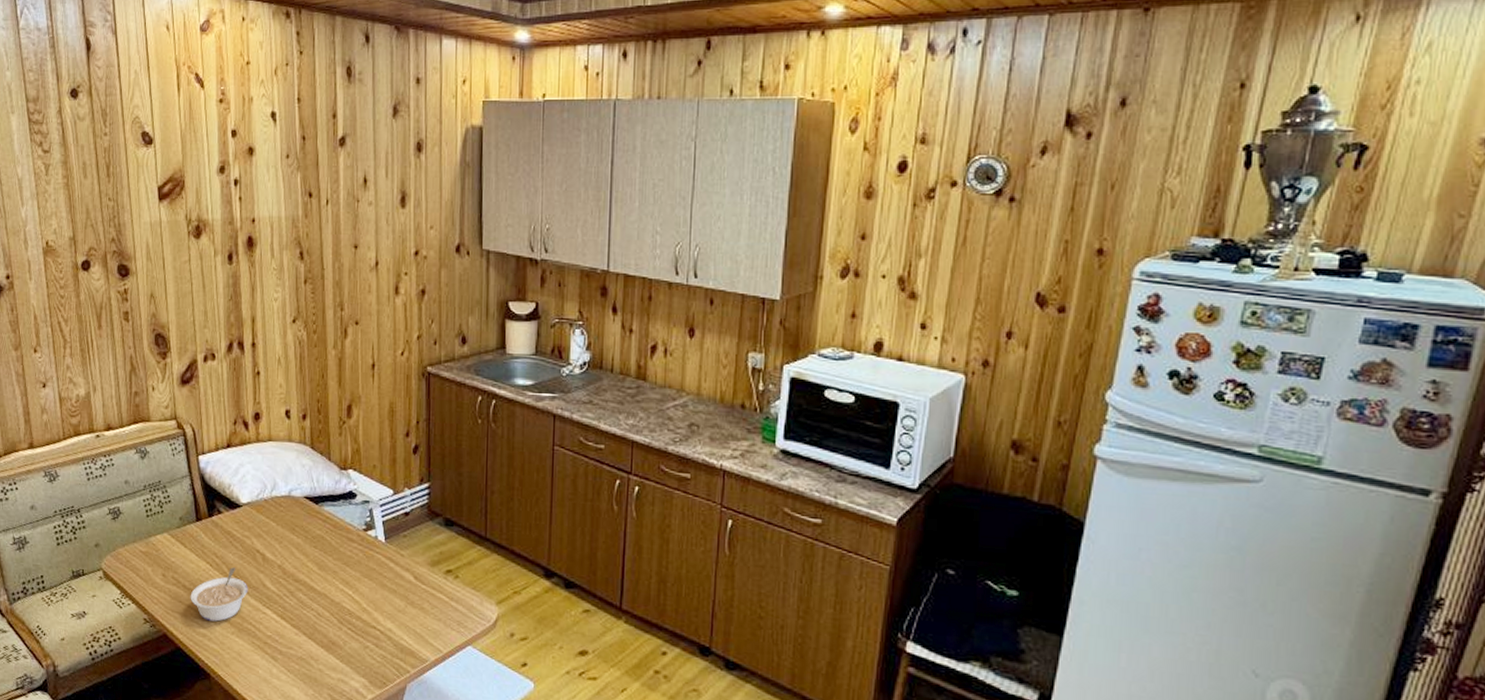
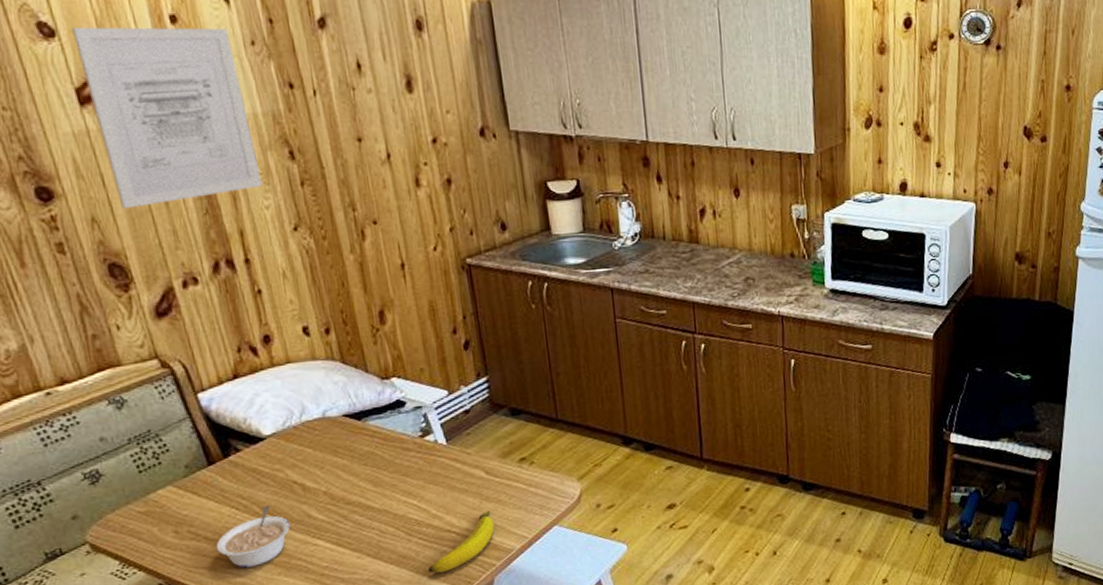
wall art: none [163,136,276,289] -> present [71,26,263,209]
banana: none [351,616,415,667] -> present [427,510,495,573]

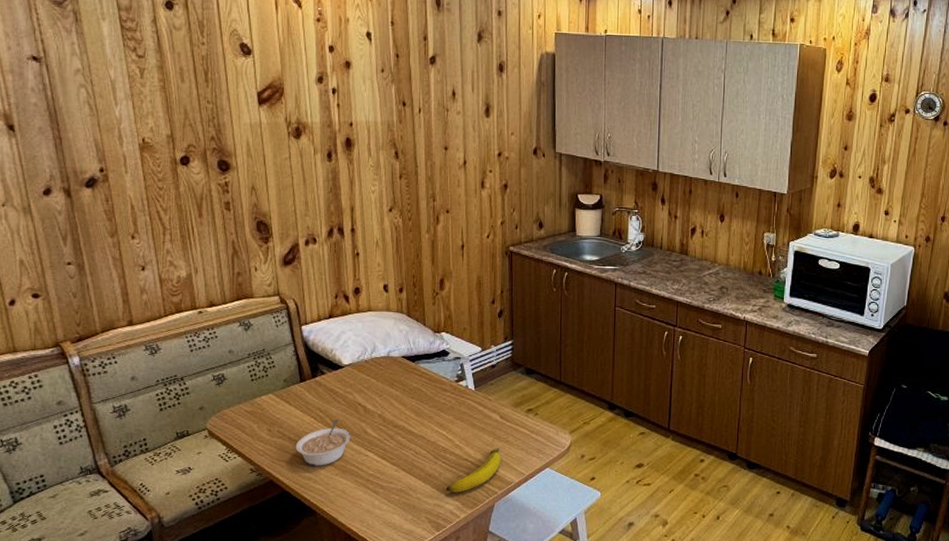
wall art: present [71,26,263,209] -> none [262,48,373,182]

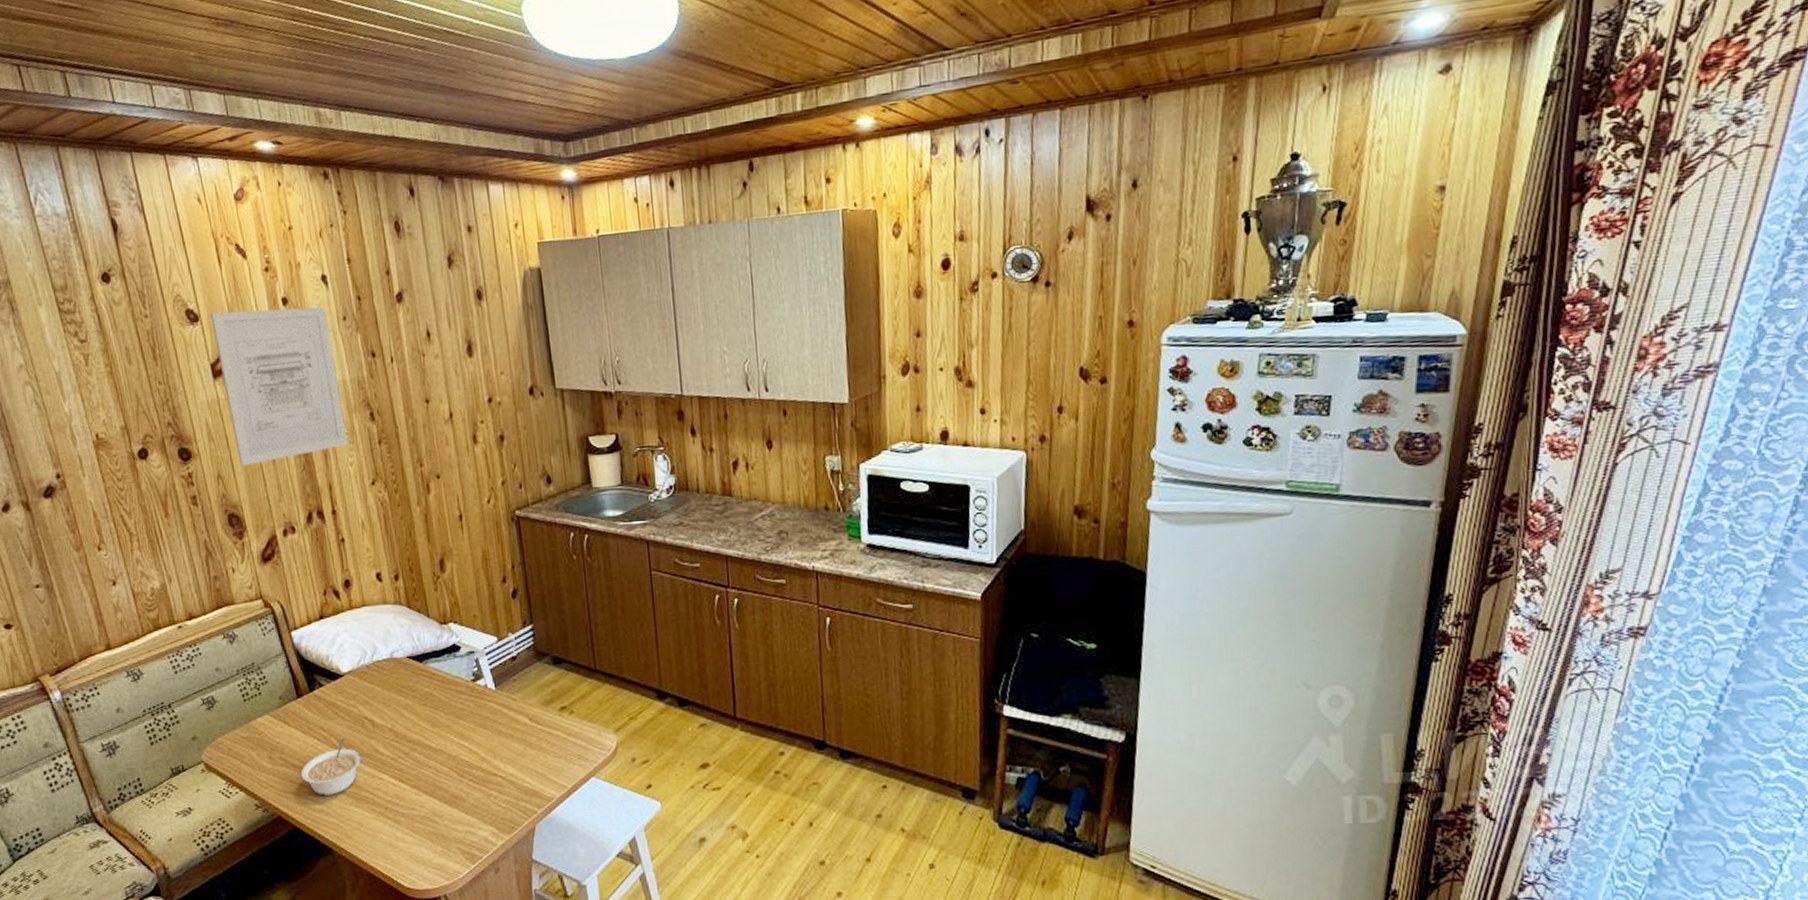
wall art: none [262,48,373,182] -> present [210,307,348,466]
banana: present [446,448,501,492] -> none [476,757,537,816]

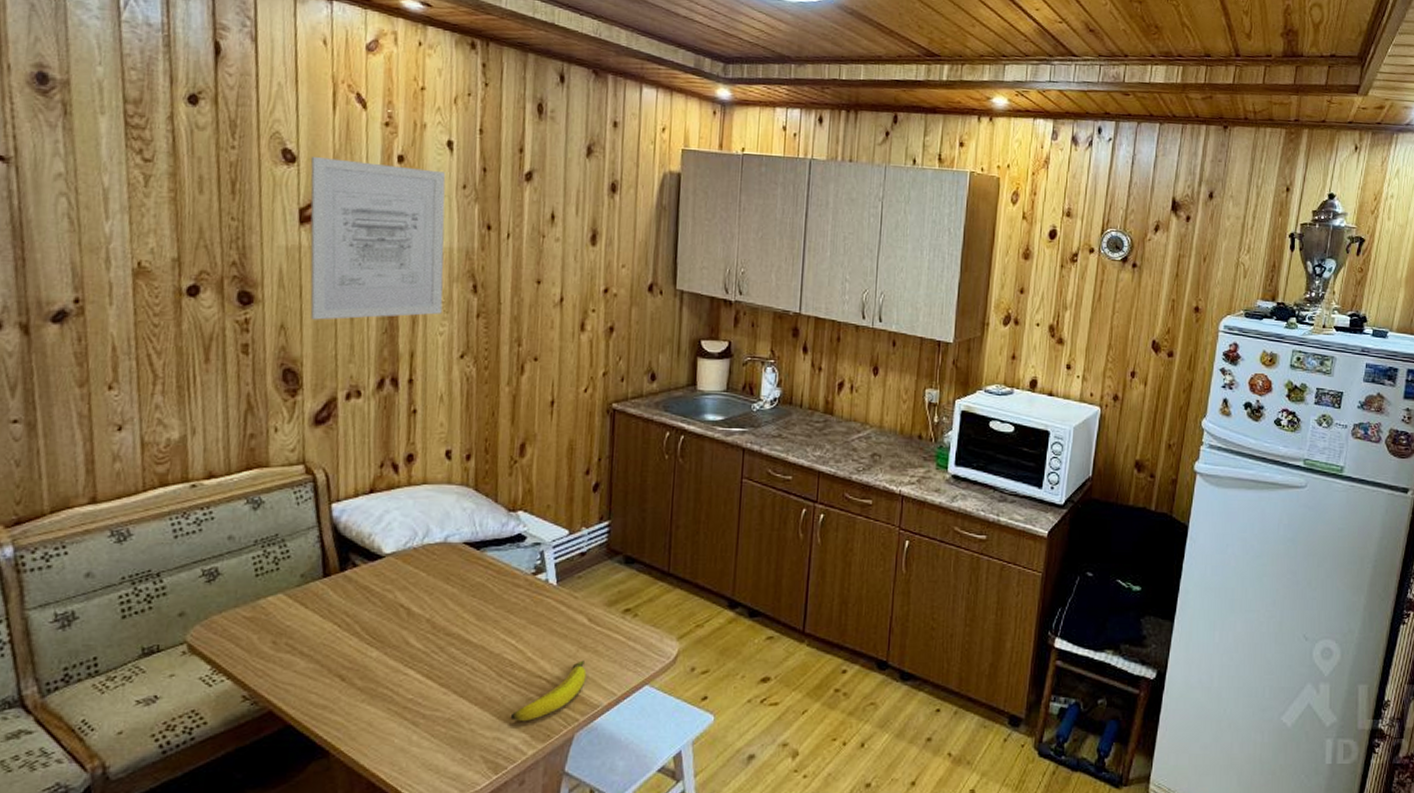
legume: present [301,738,361,796] -> none [308,626,387,690]
banana: none [476,757,537,816] -> present [510,660,587,721]

